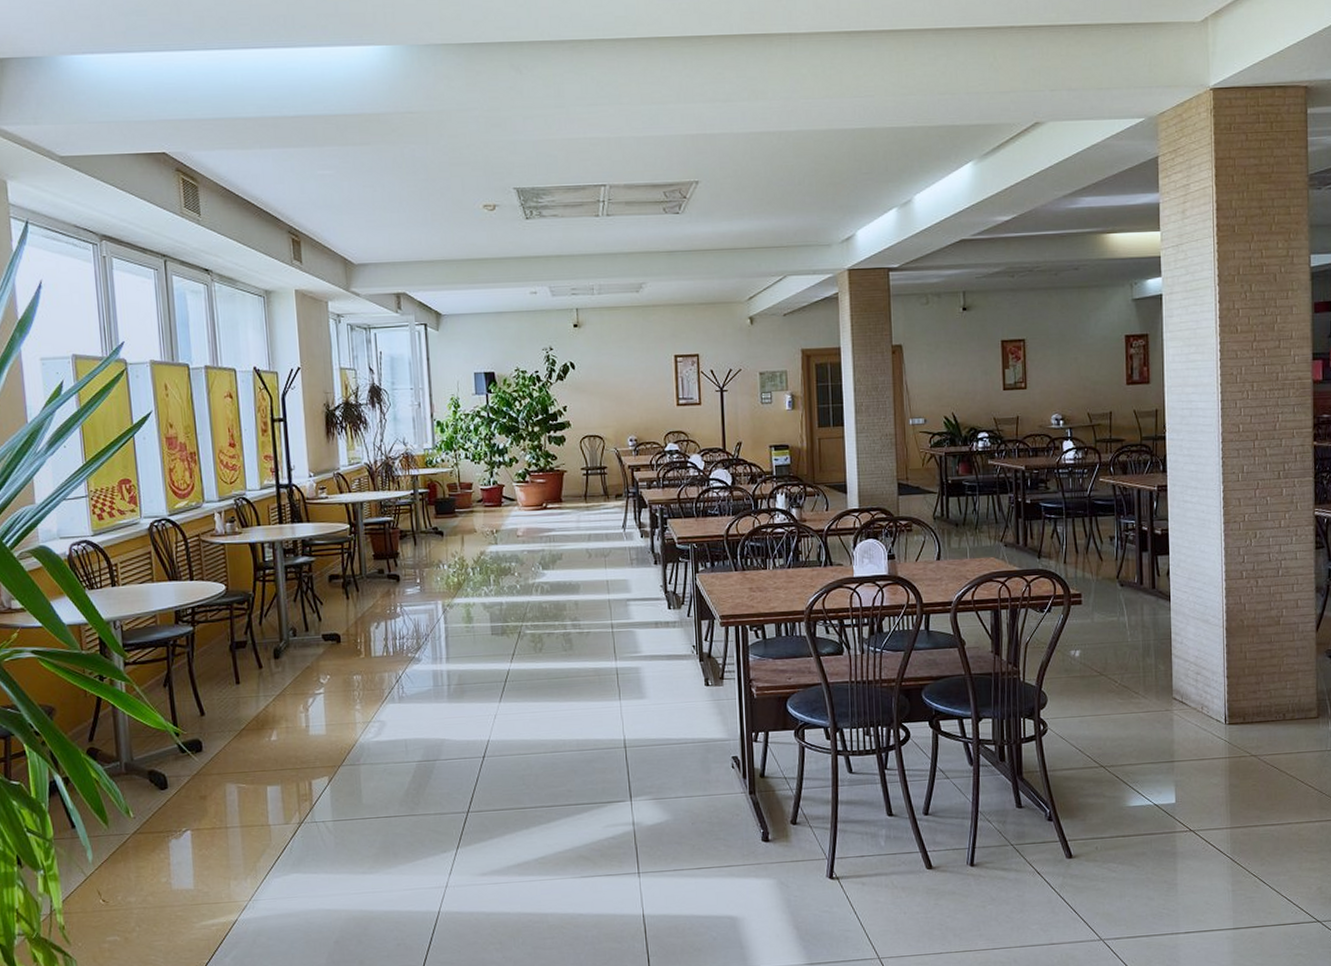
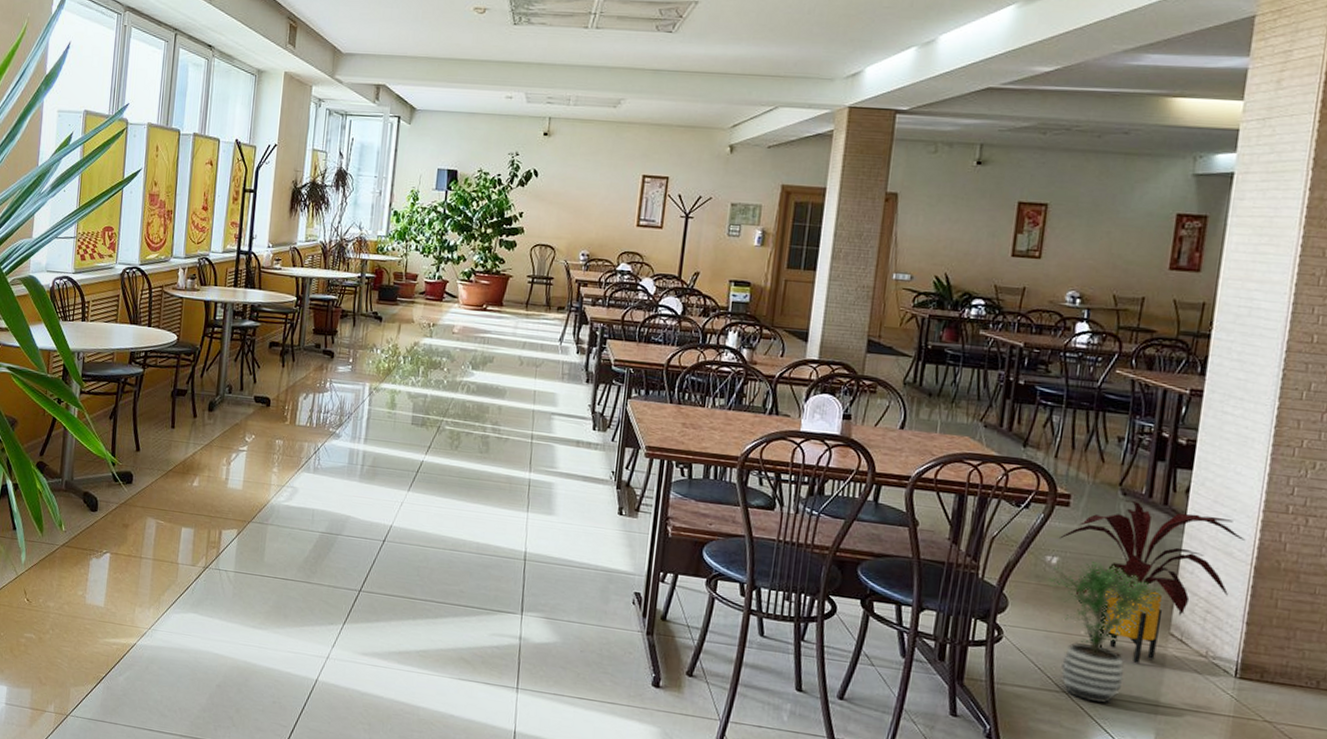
potted plant: none [1075,647,1162,770] -> present [1047,561,1162,704]
house plant: none [1078,589,1216,729] -> present [1059,499,1246,663]

